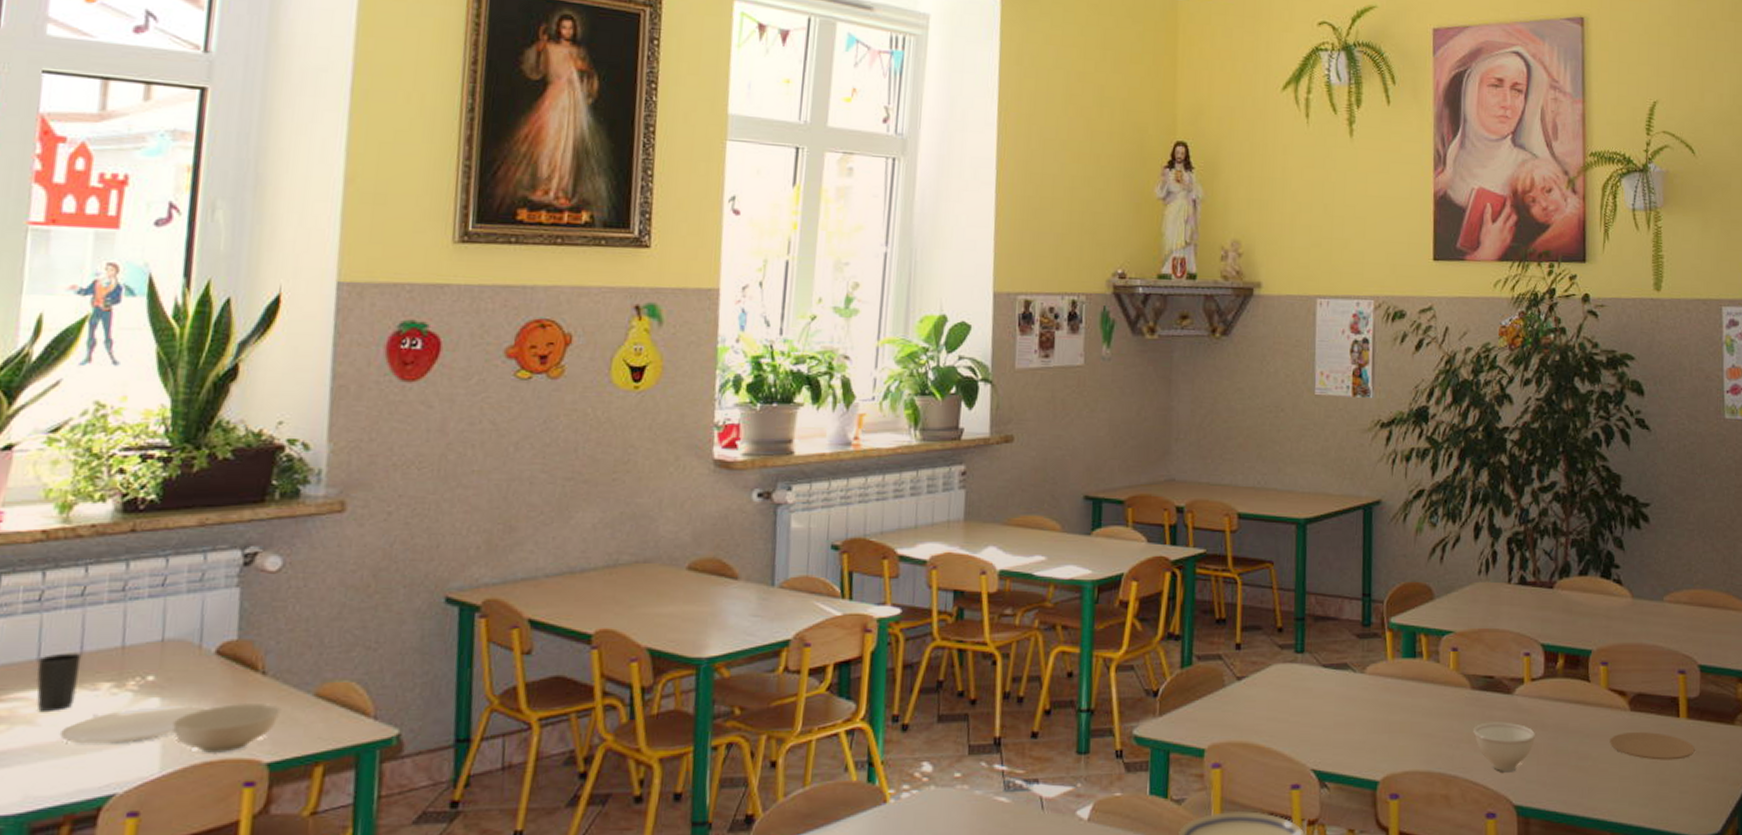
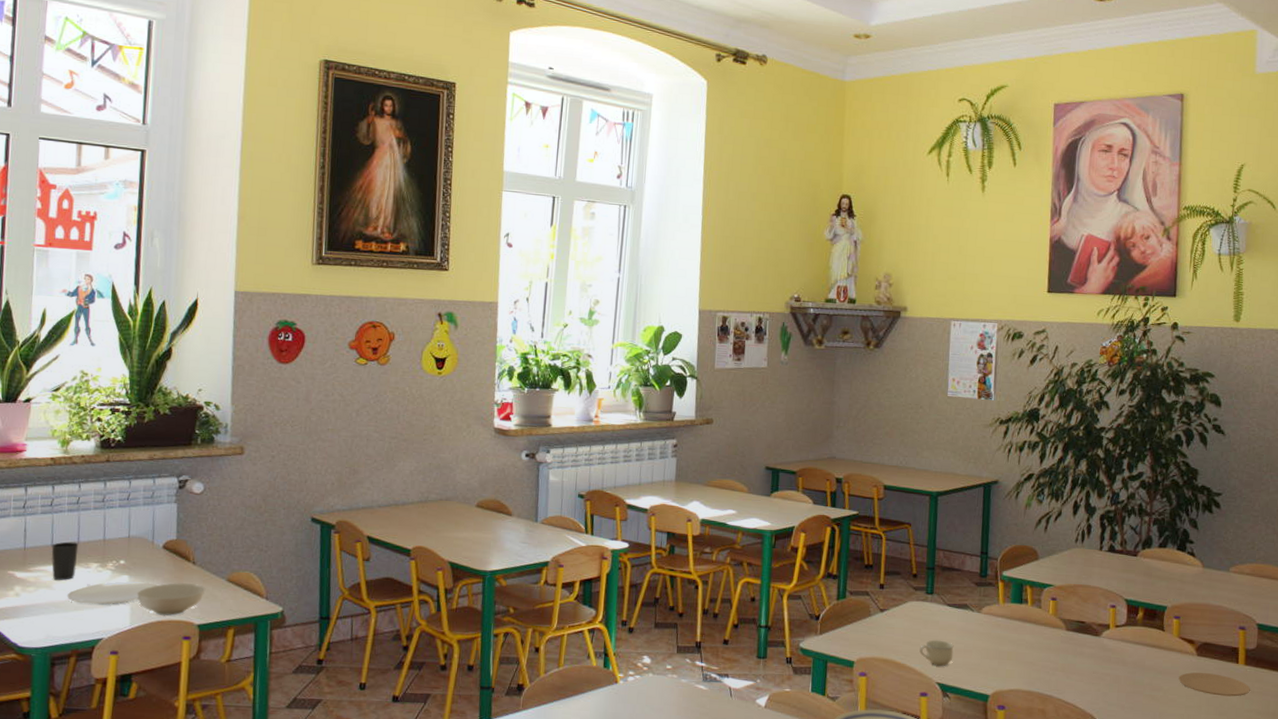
cup: none [1288,713,1332,747] -> present [919,640,954,666]
bowl: present [1473,722,1535,772] -> none [1066,656,1117,696]

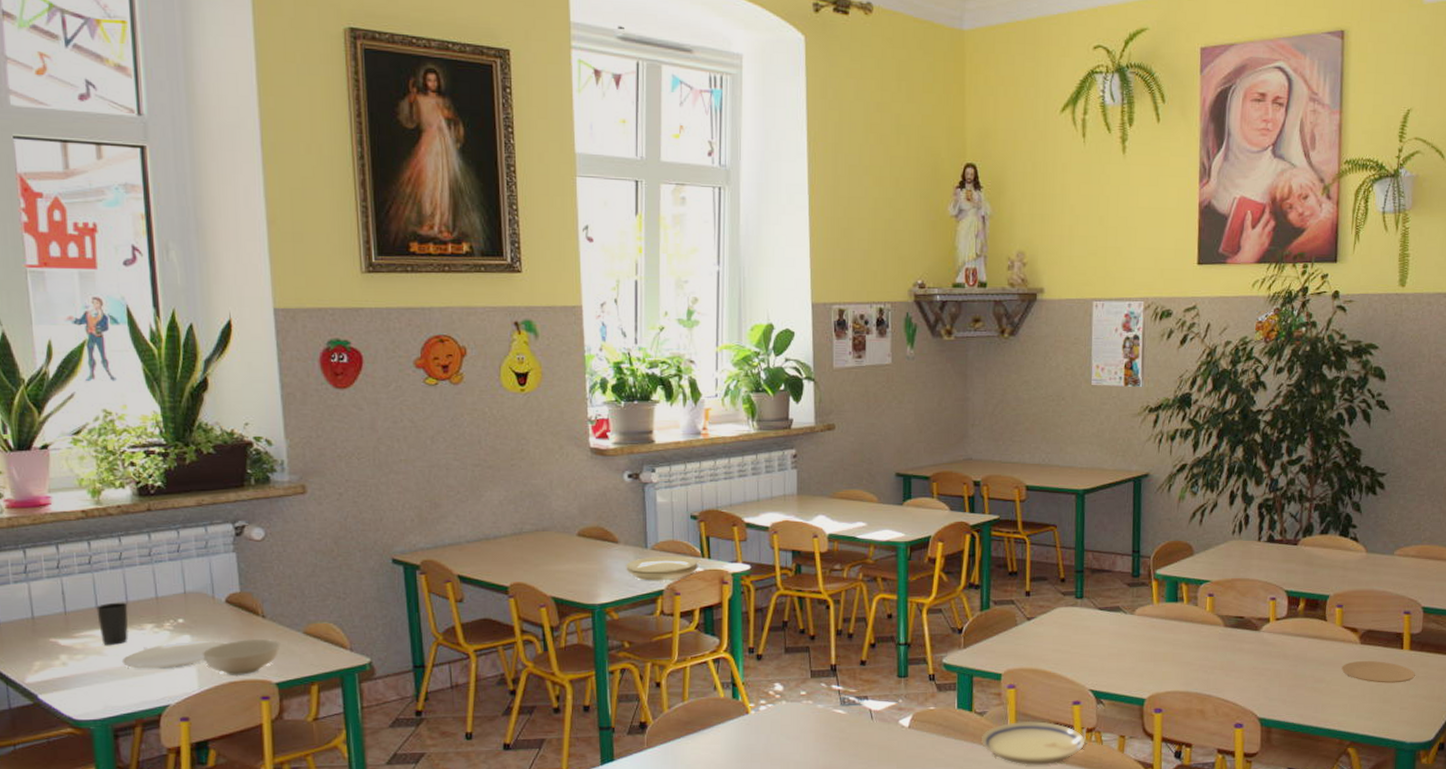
plate: none [517,530,582,553] -> present [626,556,698,581]
cup: present [919,640,954,666] -> none [1070,646,1107,672]

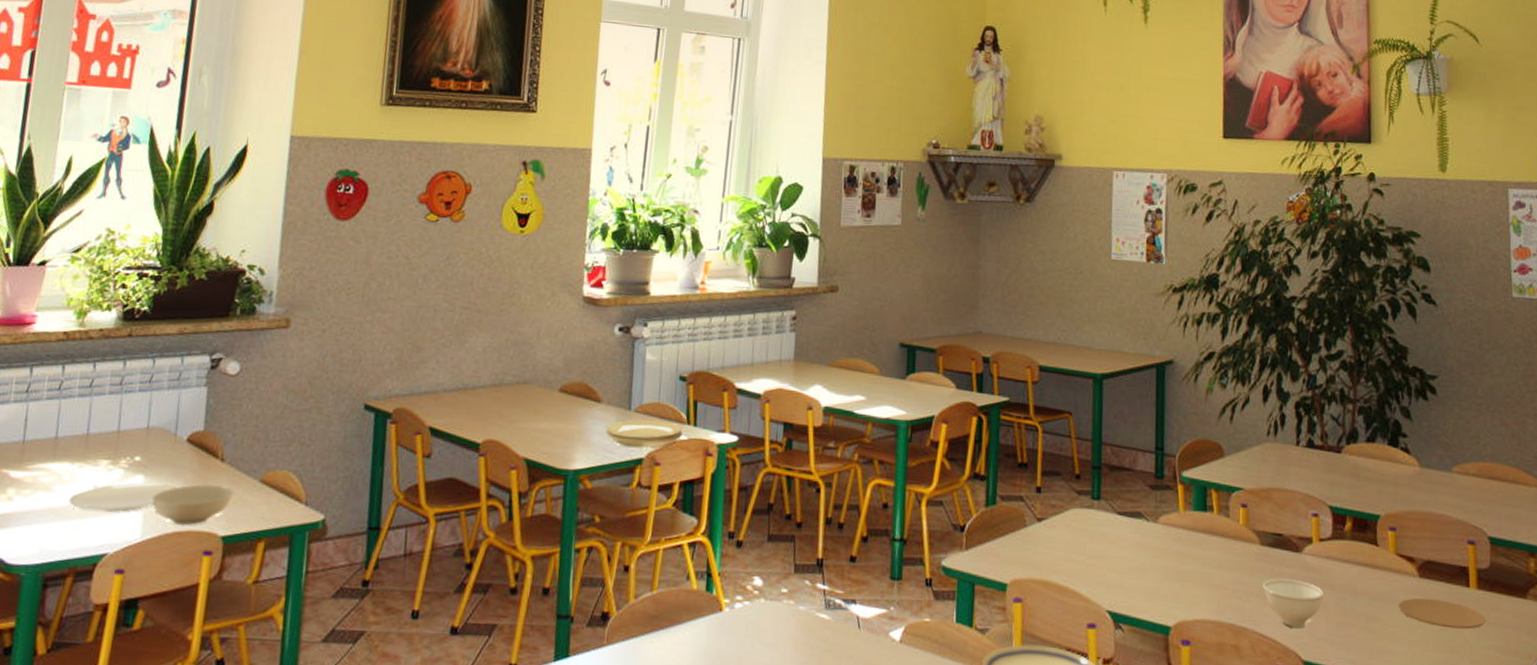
cup: present [96,602,129,645] -> none [53,433,88,481]
bowl: none [1225,653,1278,692] -> present [1262,578,1324,628]

